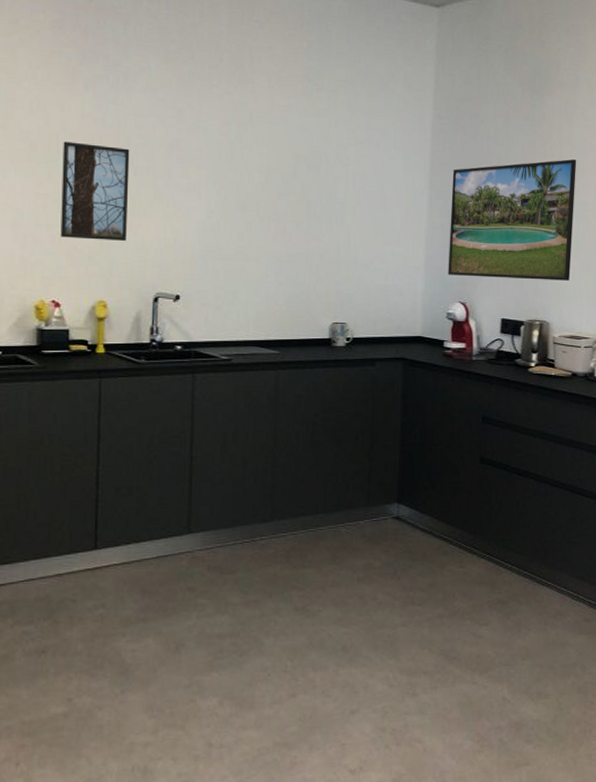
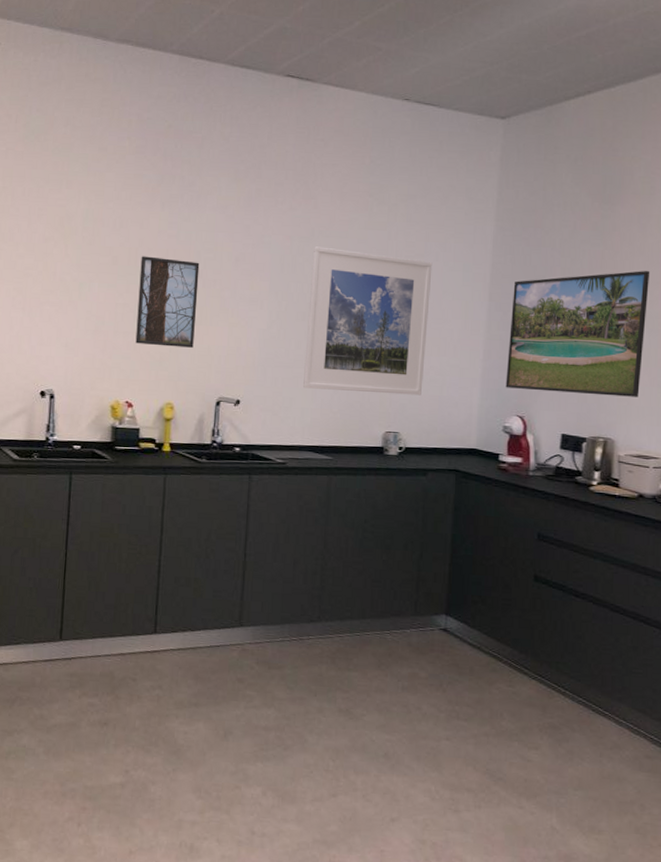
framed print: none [247,133,374,285] -> present [303,246,433,396]

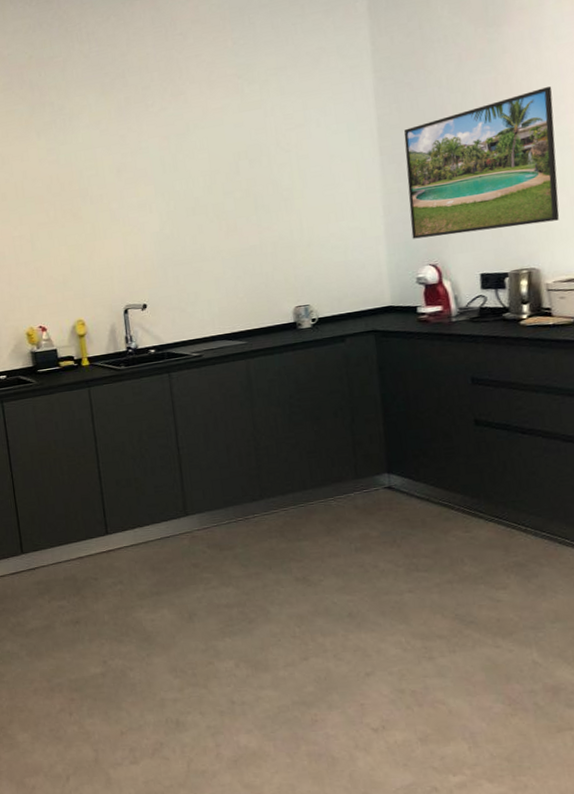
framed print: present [135,256,200,348] -> none [27,181,93,271]
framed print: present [303,246,433,396] -> none [191,129,326,281]

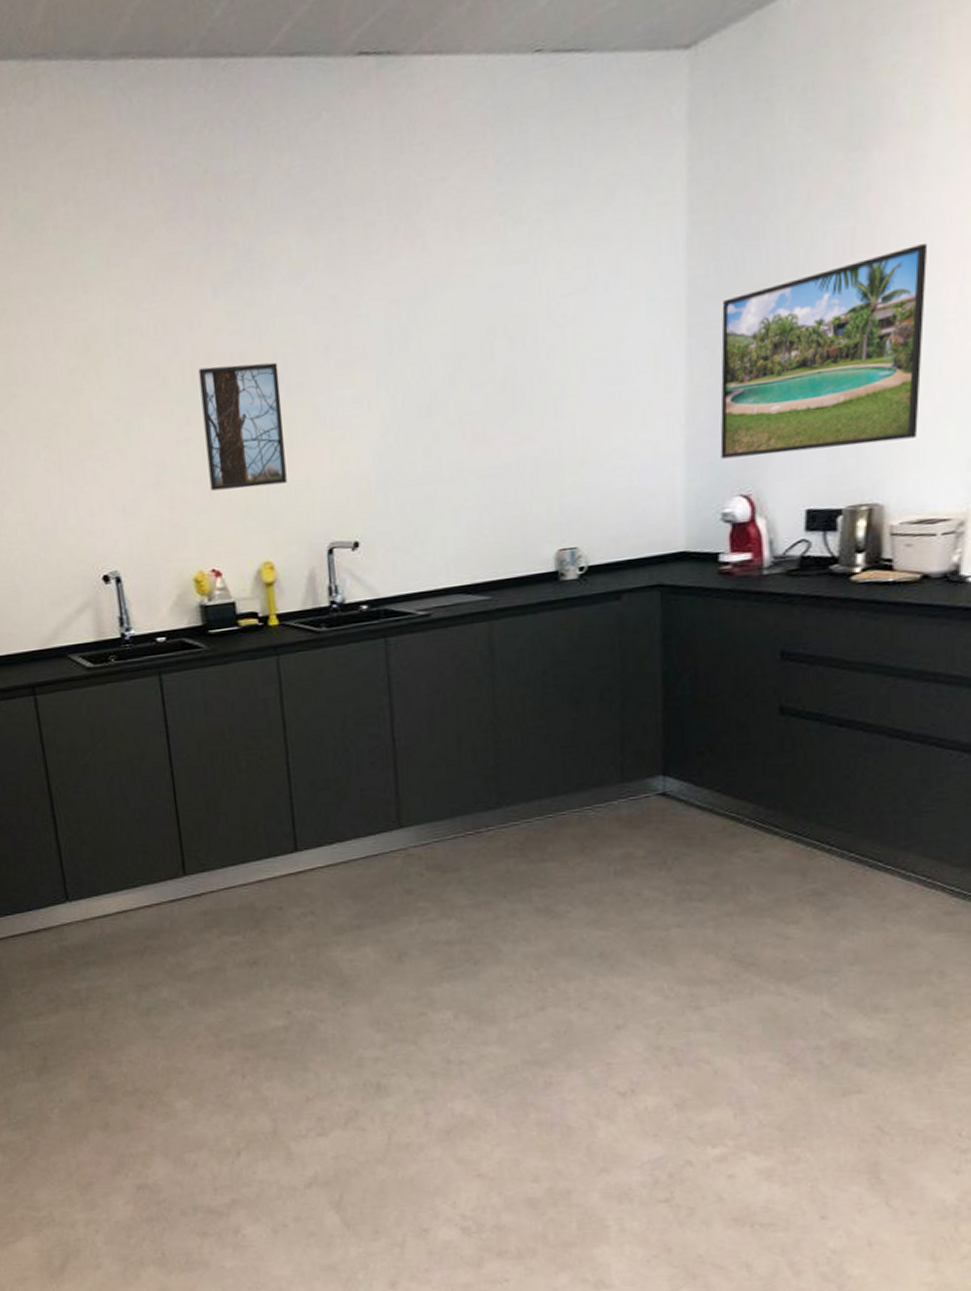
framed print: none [27,181,93,271] -> present [198,362,287,491]

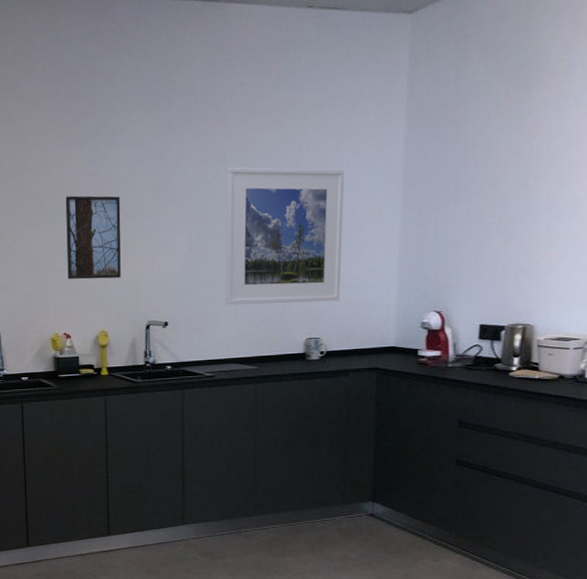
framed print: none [430,296,604,510] -> present [225,167,345,305]
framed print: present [720,244,928,459] -> none [422,153,569,285]

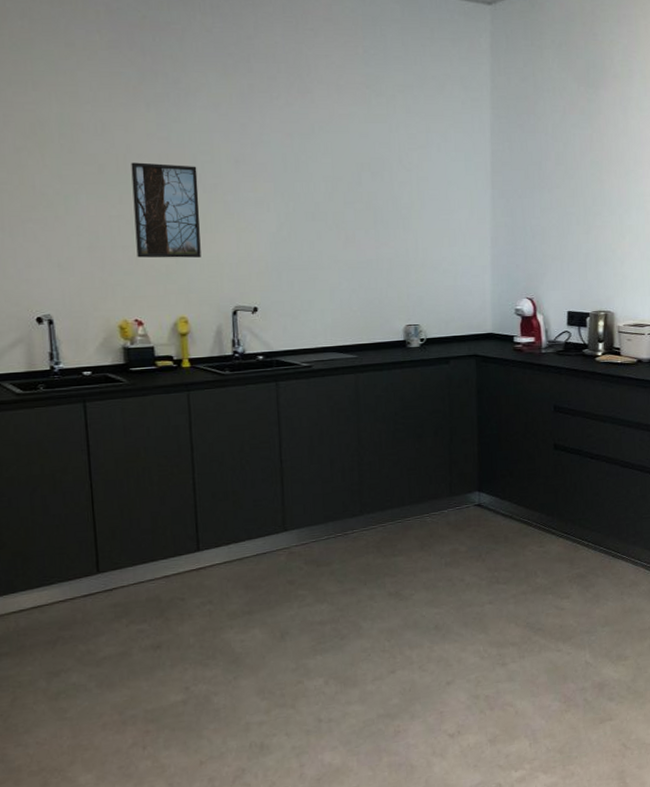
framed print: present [225,167,345,305] -> none [315,143,437,289]

